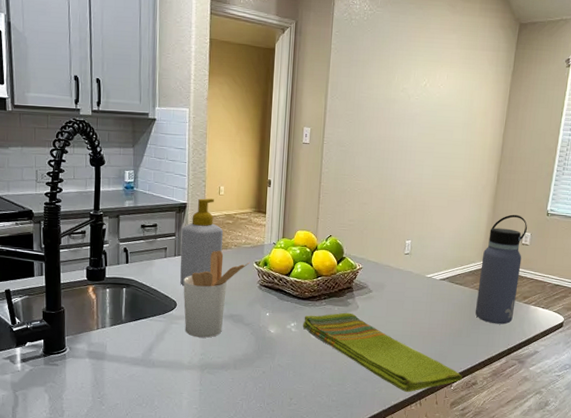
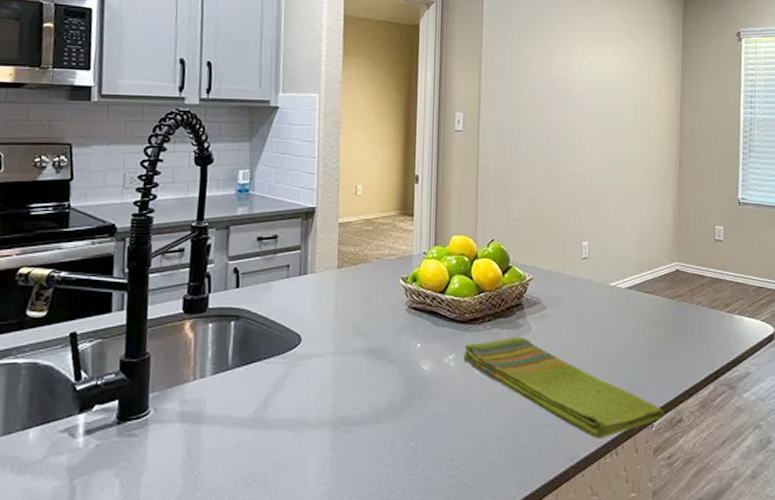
soap bottle: present [180,198,224,286] -> none [306,200,362,314]
utensil holder: present [183,250,250,338] -> none [310,265,395,383]
water bottle: present [475,214,527,325] -> none [670,205,719,341]

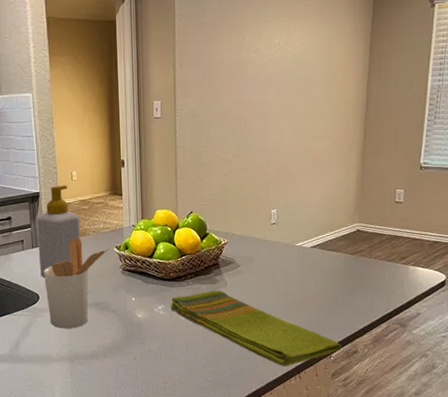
soap bottle: none [306,200,362,314] -> present [36,185,81,277]
utensil holder: none [310,265,395,383] -> present [44,238,110,329]

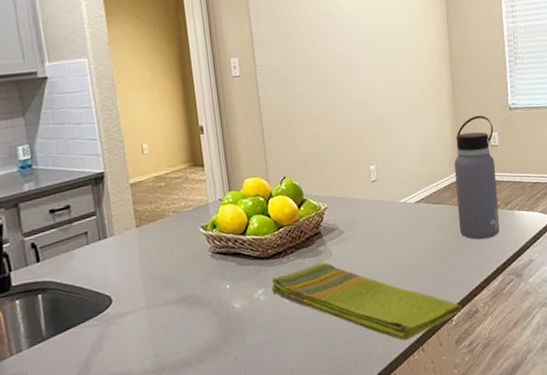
soap bottle: present [36,185,81,277] -> none [102,160,159,275]
utensil holder: present [44,238,110,329] -> none [115,221,195,336]
water bottle: none [350,171,400,289] -> present [454,115,500,240]

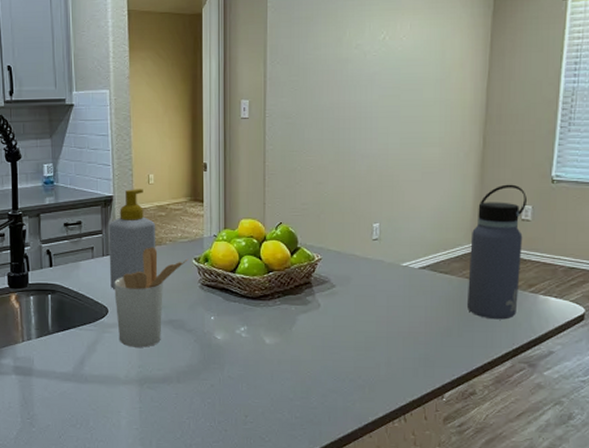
soap bottle: none [102,160,159,275] -> present [108,189,156,289]
utensil holder: none [115,221,195,336] -> present [114,247,188,347]
dish towel: present [271,262,462,341] -> none [254,312,456,405]

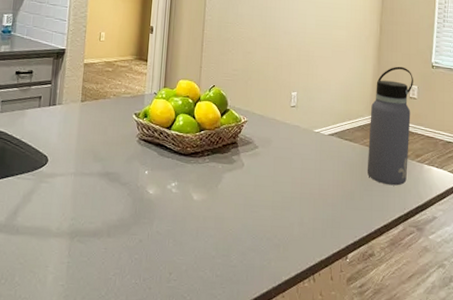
soap bottle: present [108,189,156,289] -> none [53,44,103,139]
utensil holder: present [114,247,188,347] -> none [55,100,129,199]

